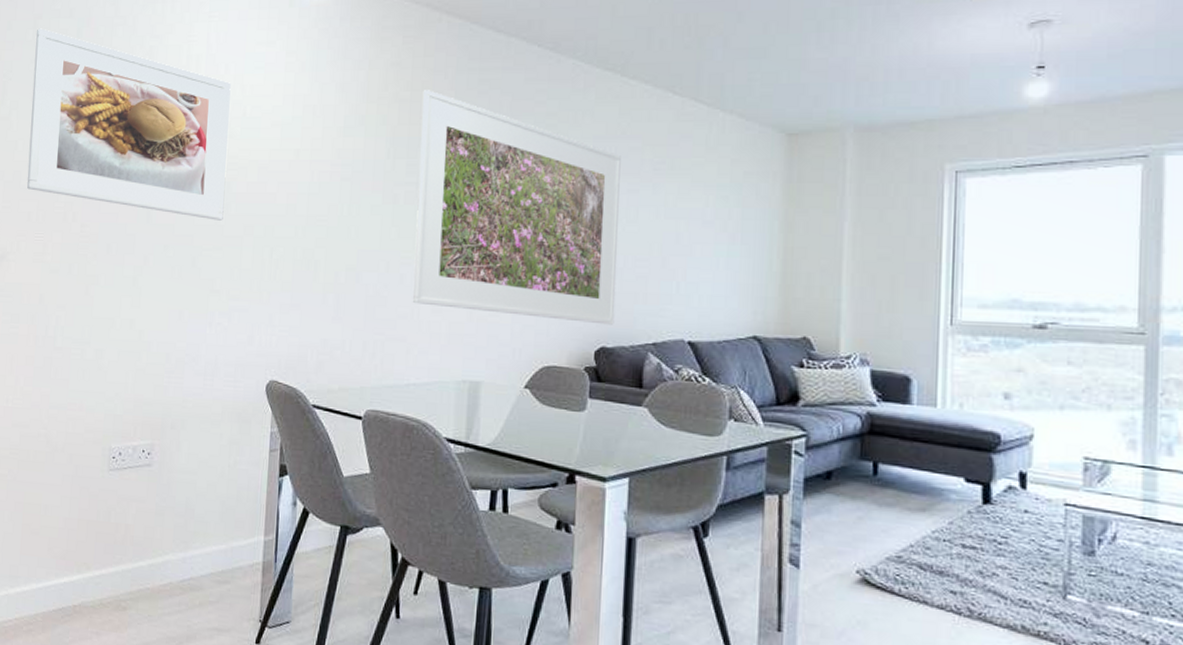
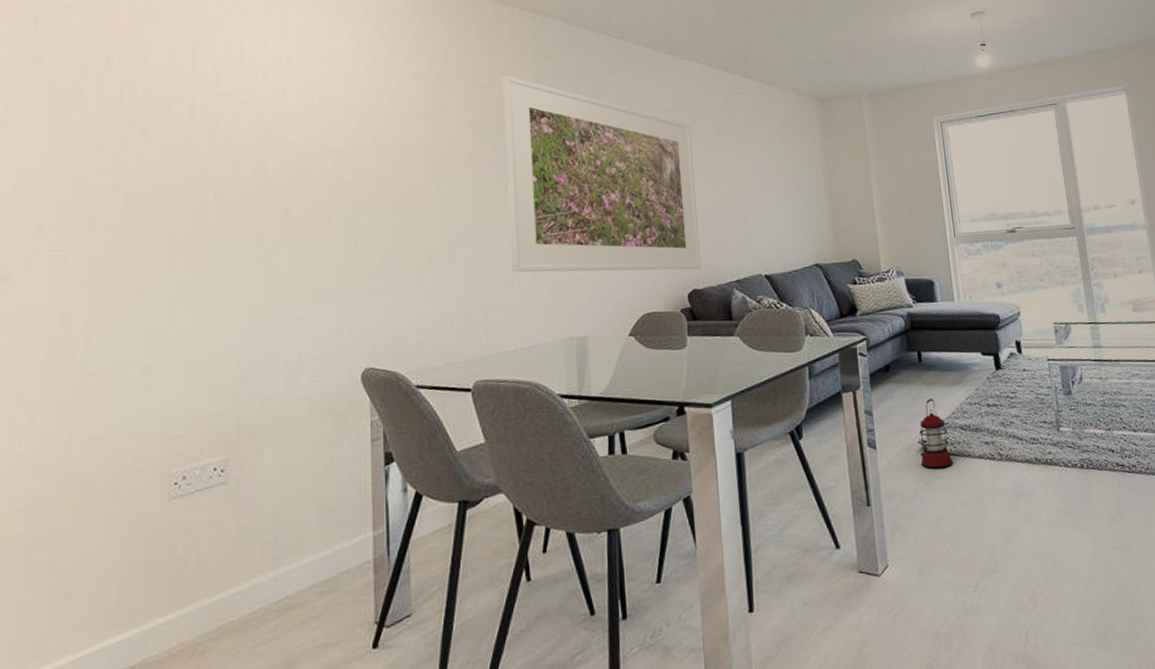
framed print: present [26,28,231,221] -> none [34,24,296,214]
lantern: none [855,522,900,610] -> present [919,398,953,469]

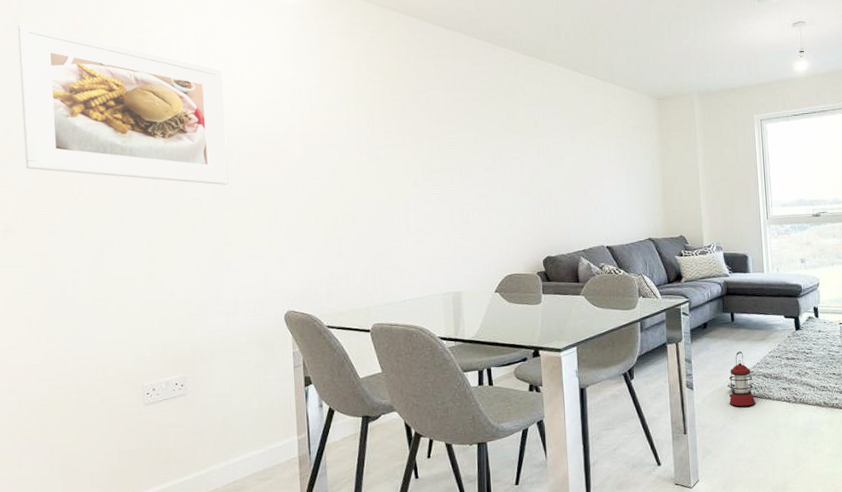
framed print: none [34,24,296,214] -> present [17,24,229,185]
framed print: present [502,75,702,273] -> none [391,73,555,240]

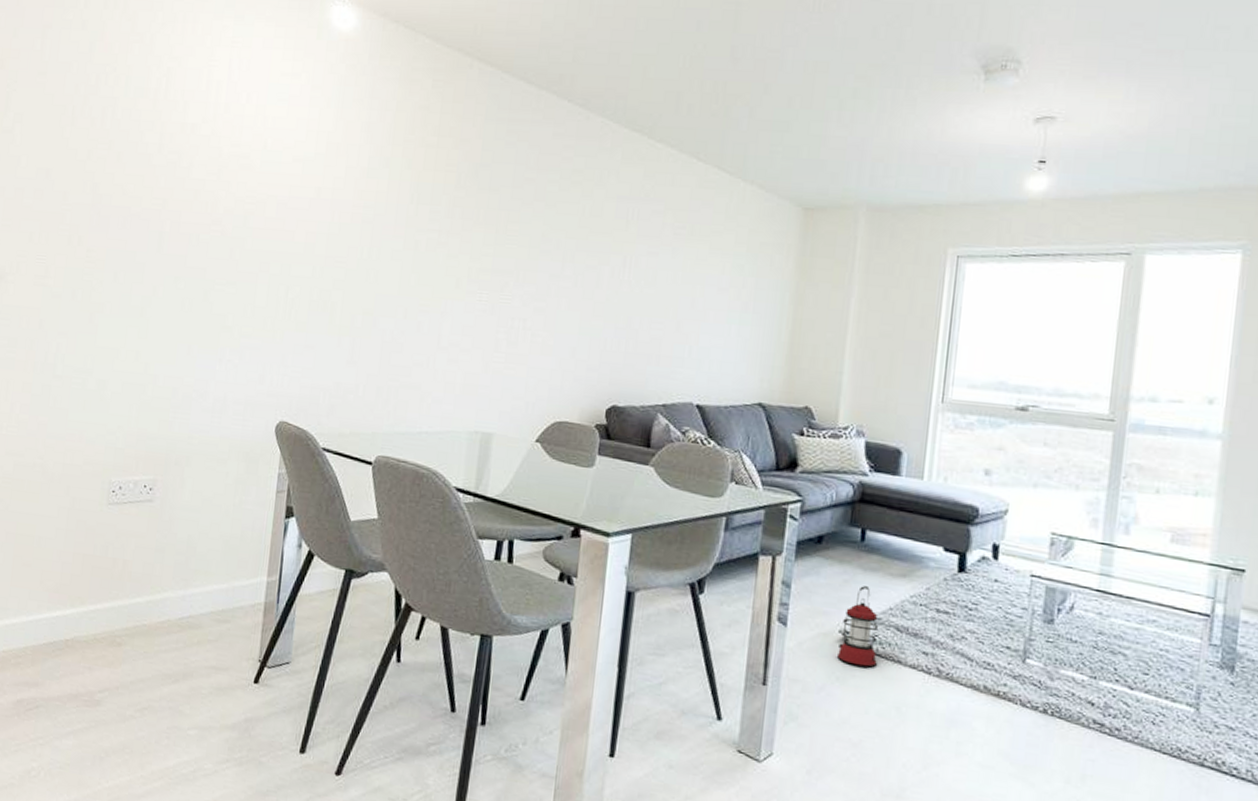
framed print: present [17,24,229,185] -> none [29,38,252,255]

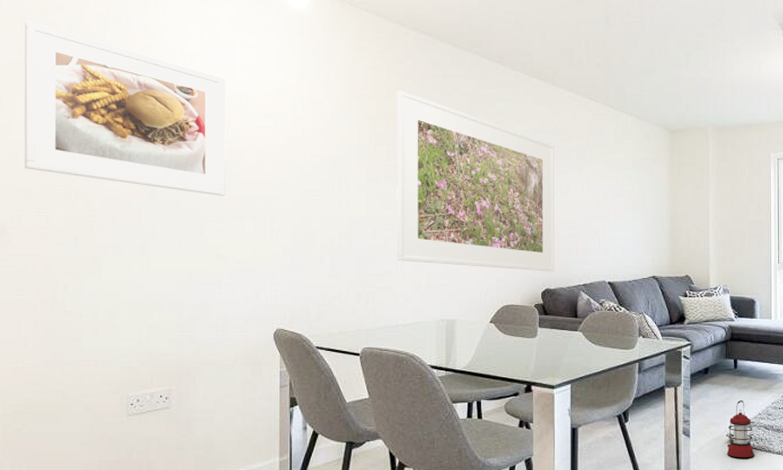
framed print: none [29,38,252,255] -> present [24,21,226,196]
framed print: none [428,136,643,385] -> present [396,90,555,272]

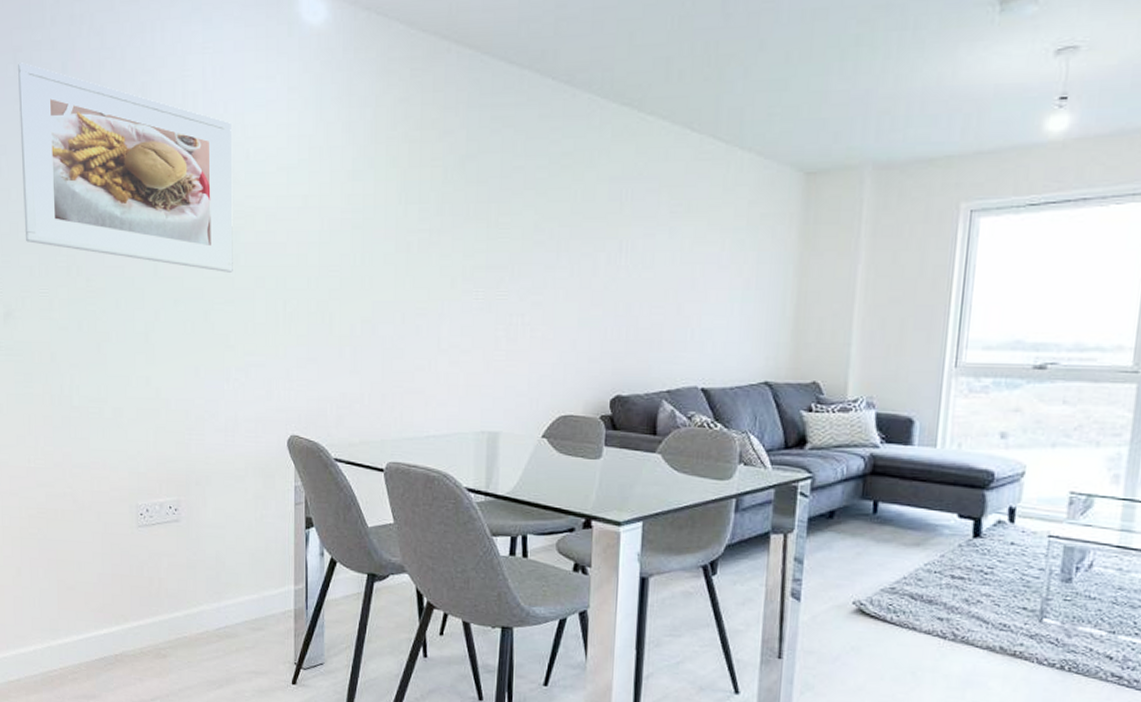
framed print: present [396,90,555,272] -> none [429,128,637,373]
lantern: present [726,400,754,458] -> none [850,557,893,636]

